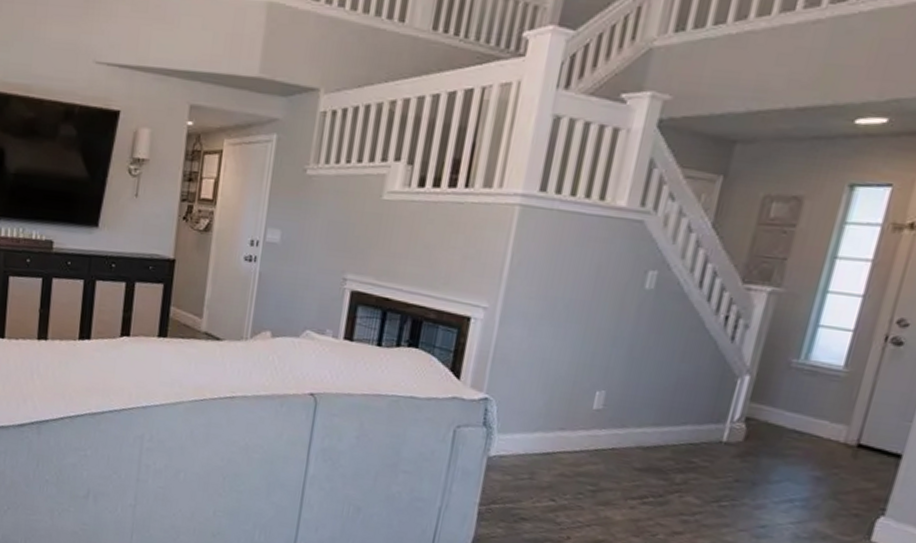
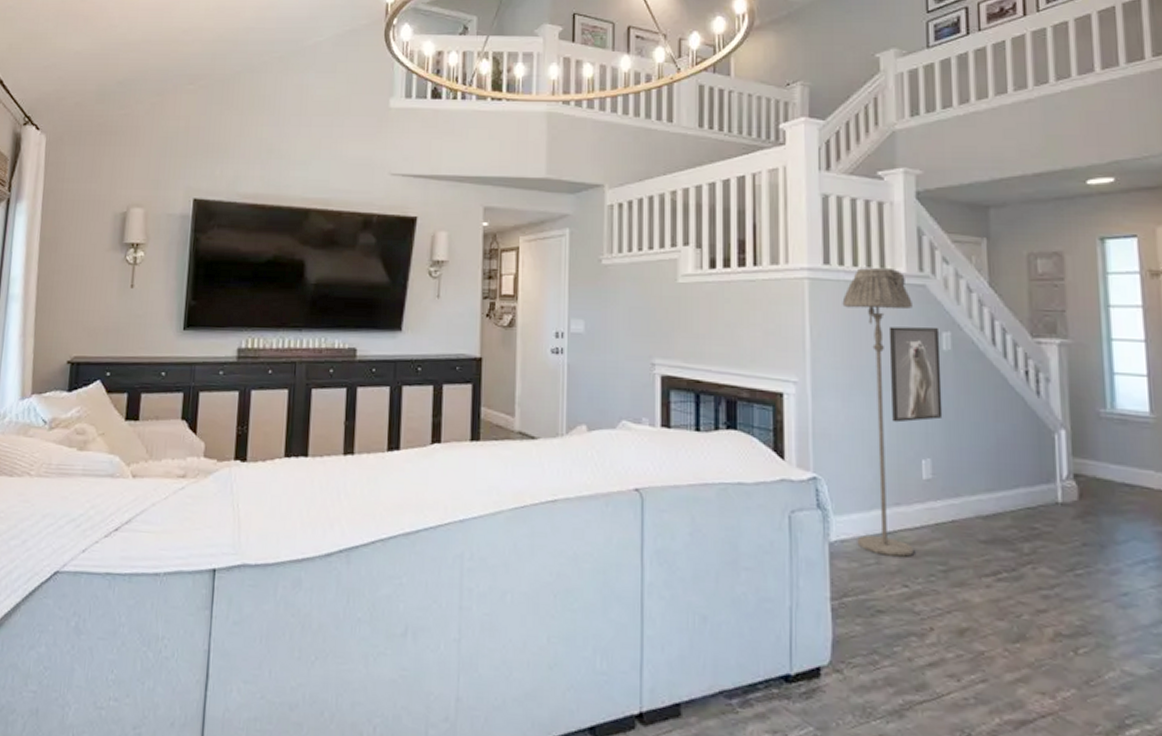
floor lamp: none [514,198,625,476] -> present [842,268,913,557]
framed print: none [575,261,647,355] -> present [888,326,943,423]

